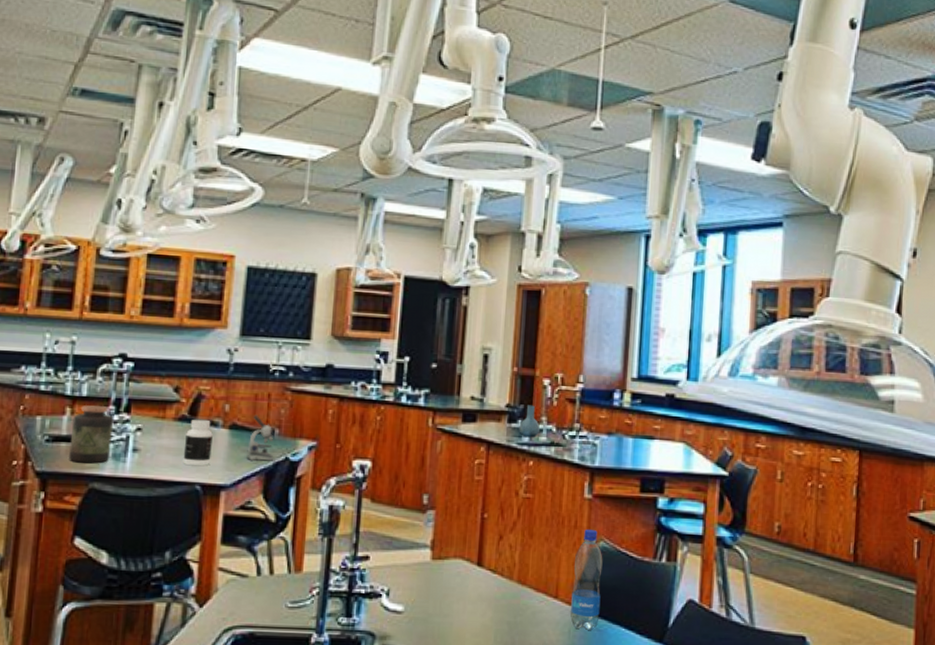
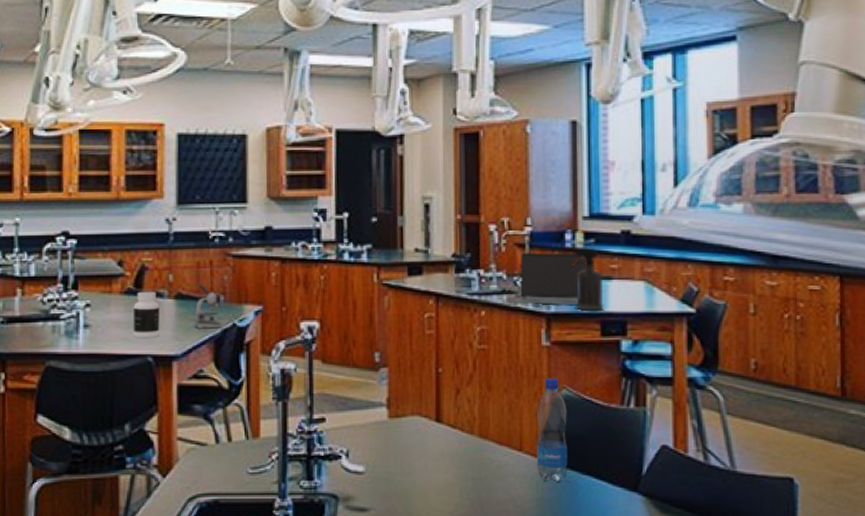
jar: present [69,405,114,464] -> none [23,285,63,342]
flask: present [519,405,541,438] -> none [467,253,490,287]
laptop: none [561,408,632,462] -> present [514,253,587,306]
spray bottle: none [618,408,645,468] -> present [572,248,604,311]

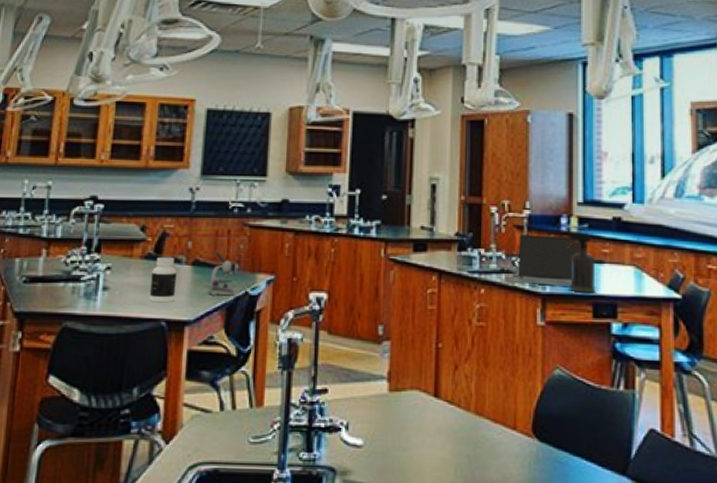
bottle: present [536,377,568,483] -> none [530,356,560,464]

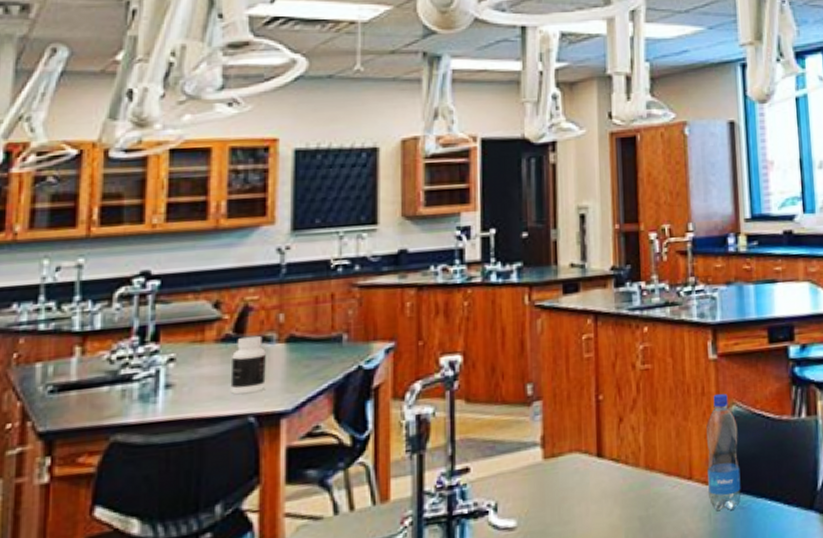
microscope: present [208,250,235,297] -> none [308,321,344,378]
laptop: present [512,235,580,287] -> none [678,258,751,317]
bottle: none [530,356,560,464] -> present [705,393,741,512]
spray bottle: present [567,232,596,293] -> none [736,251,770,318]

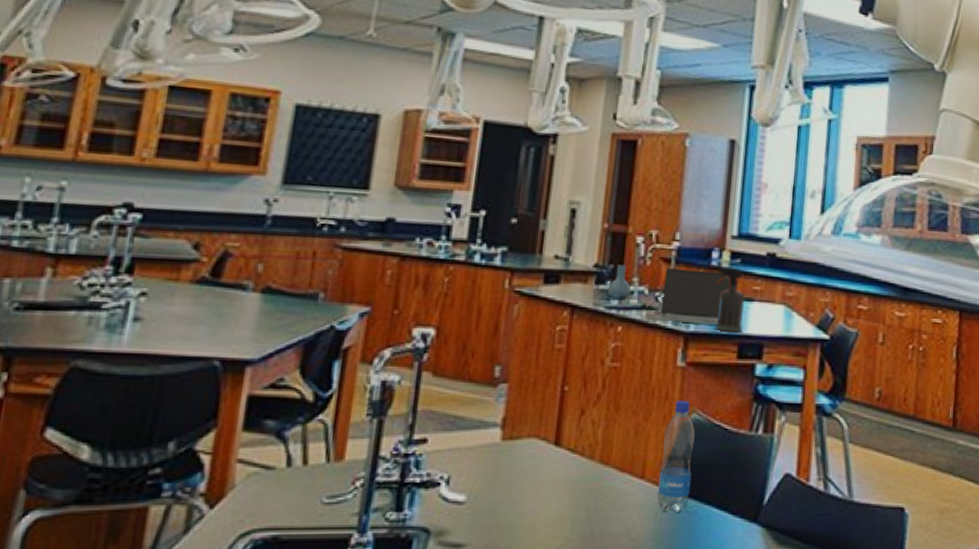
medicine bottle: present [230,335,266,395] -> none [199,281,240,338]
flask: none [628,263,652,302] -> present [607,264,632,301]
laptop: none [678,258,751,317] -> present [653,268,731,326]
spray bottle: none [736,251,770,318] -> present [716,268,744,332]

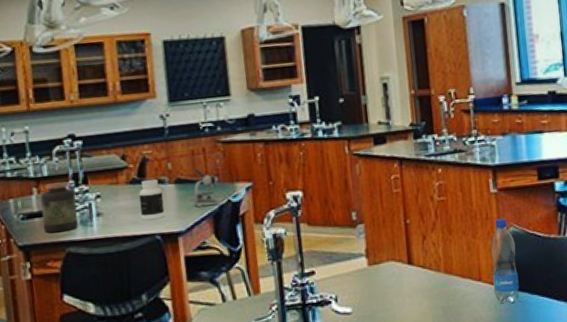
jar: none [45,265,111,336] -> present [40,182,78,233]
medicine bottle: none [199,281,240,338] -> present [139,179,165,221]
microscope: none [280,276,318,331] -> present [193,168,218,208]
flask: present [607,264,632,301] -> none [424,120,443,150]
laptop: present [653,268,731,326] -> none [464,114,522,161]
spray bottle: present [716,268,744,332] -> none [510,108,539,161]

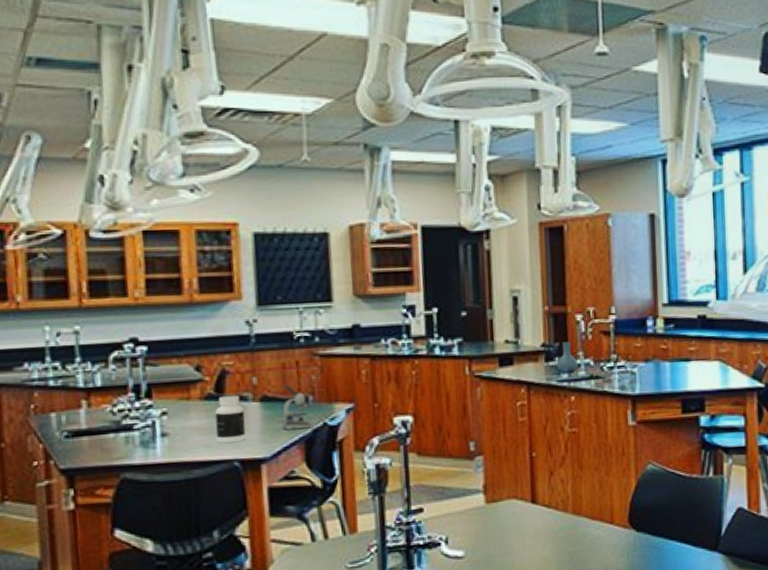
jar: present [40,182,78,233] -> none [90,394,138,455]
flask: none [424,120,443,150] -> present [557,341,579,374]
bottle: present [490,218,520,304] -> none [625,454,655,550]

